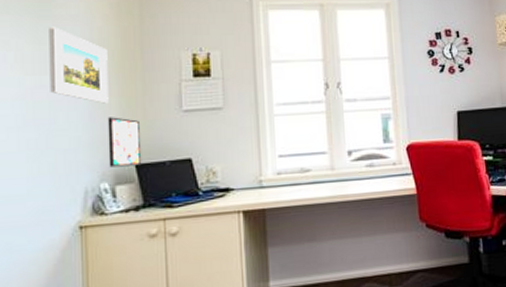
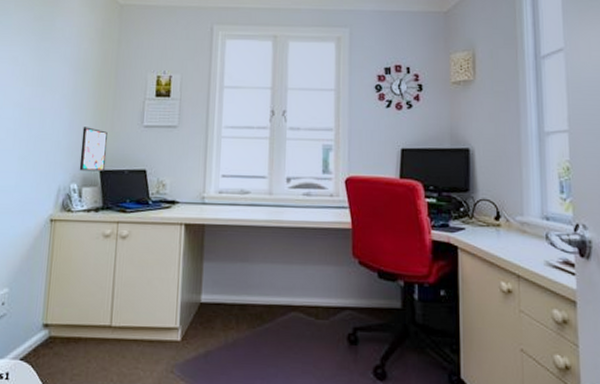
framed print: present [49,27,109,104] -> none [42,47,90,115]

